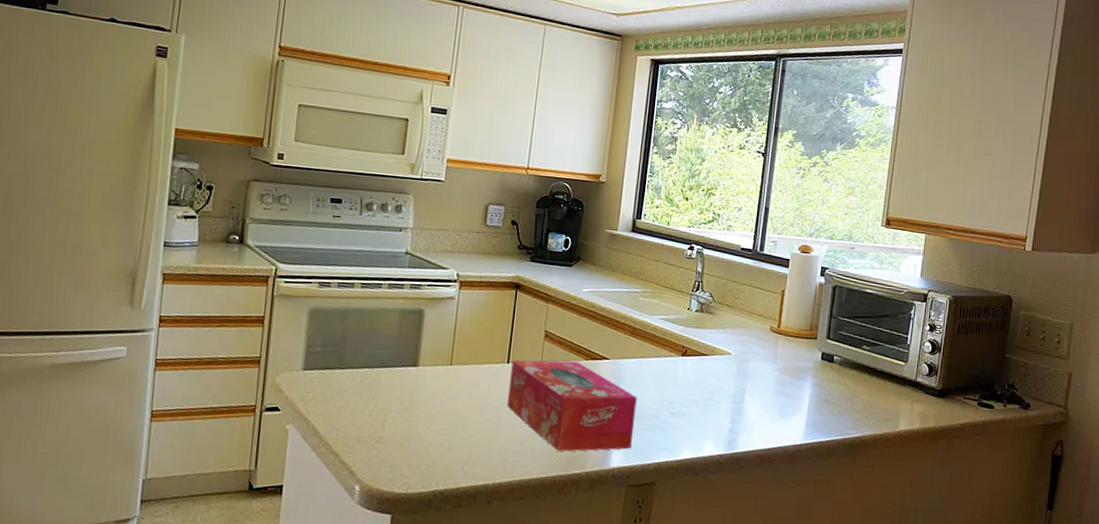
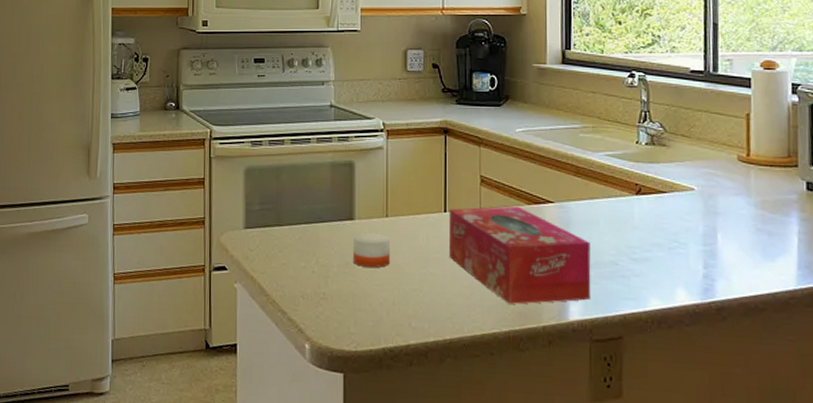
candle: none [412,379,452,414] -> present [352,233,390,268]

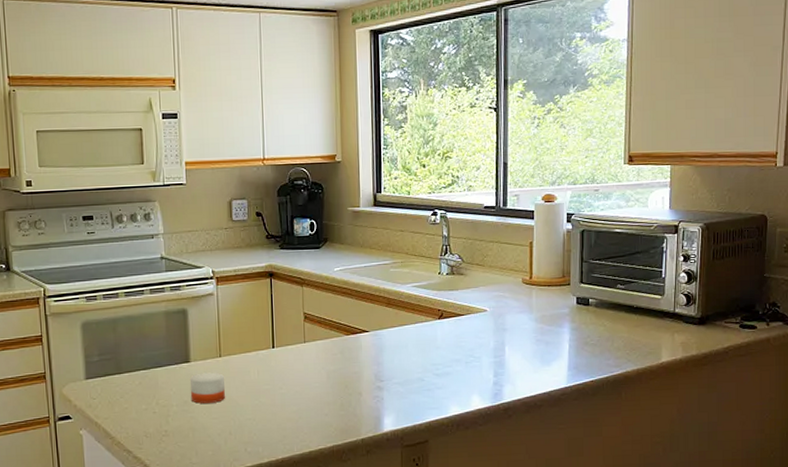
tissue box: present [449,206,591,304] -> none [277,337,402,423]

